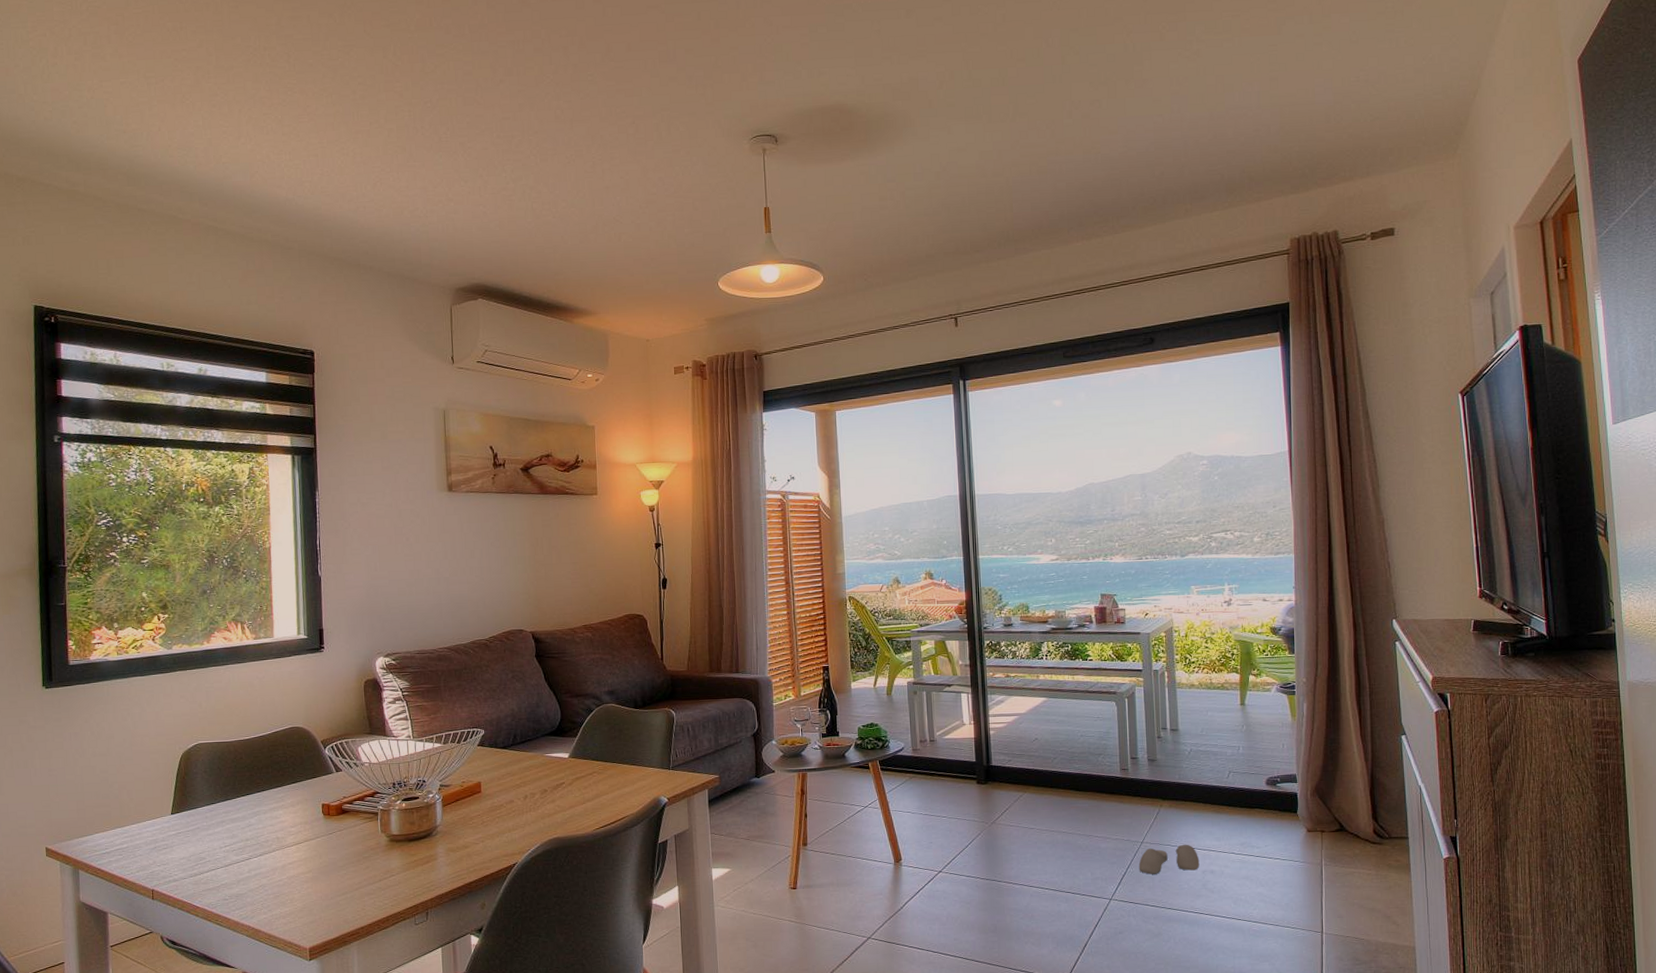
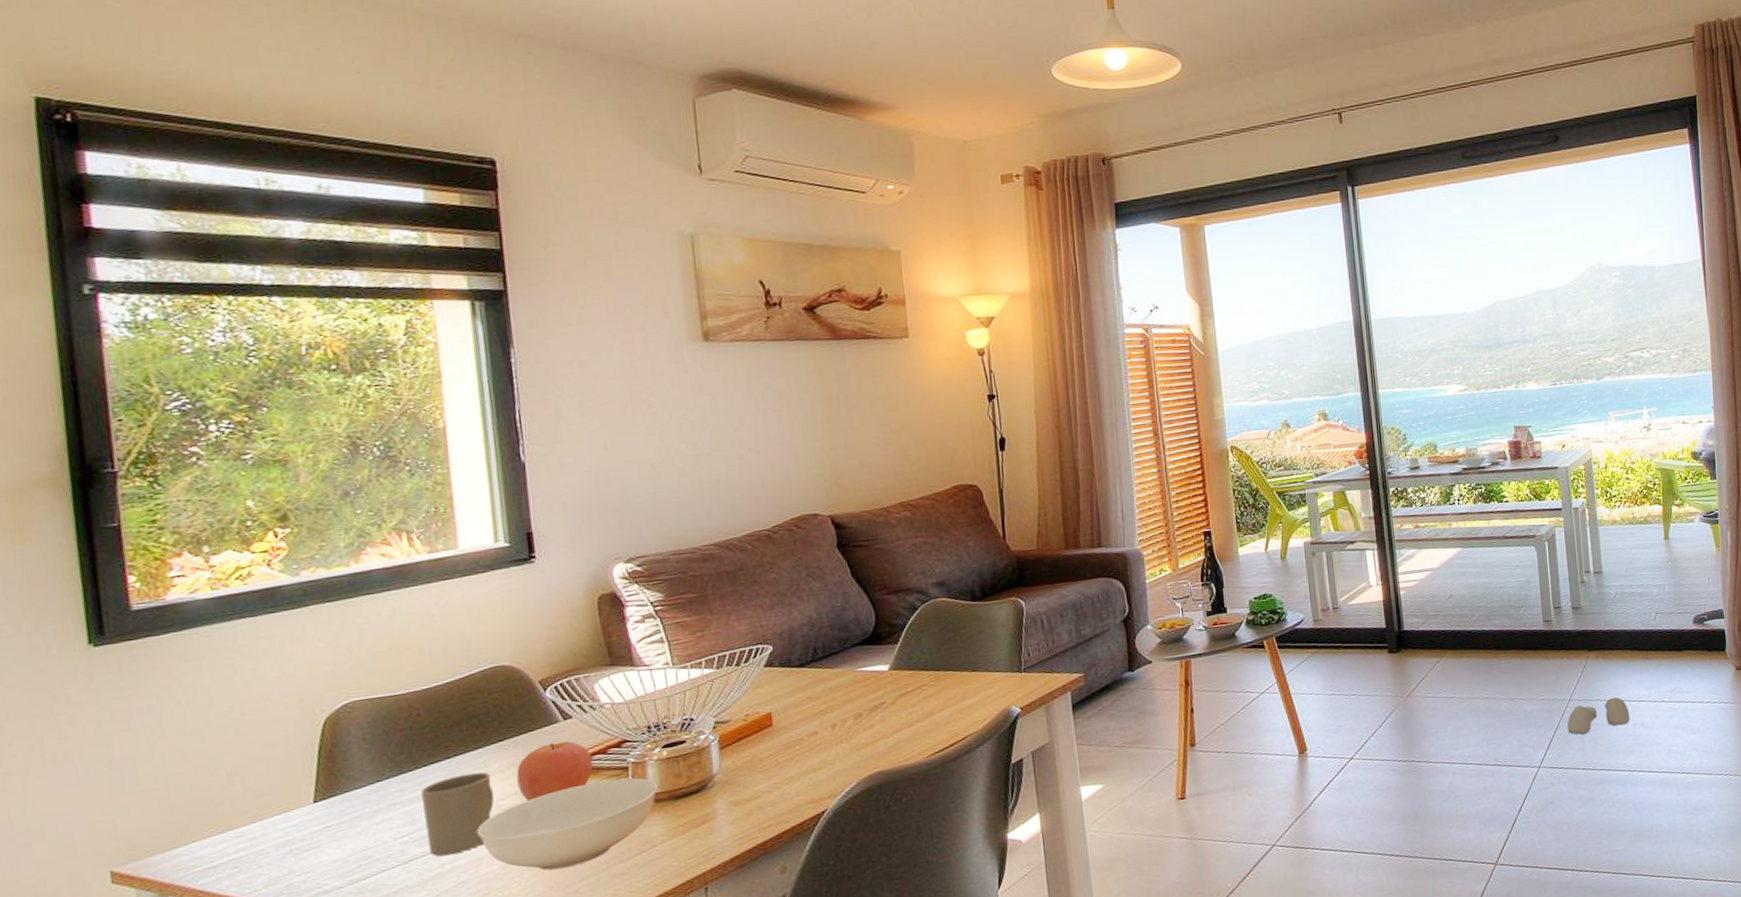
mug: none [240,804,287,864] -> present [421,772,494,856]
bowl: none [274,821,398,885] -> present [477,778,659,871]
fruit: none [302,788,354,830] -> present [516,741,593,801]

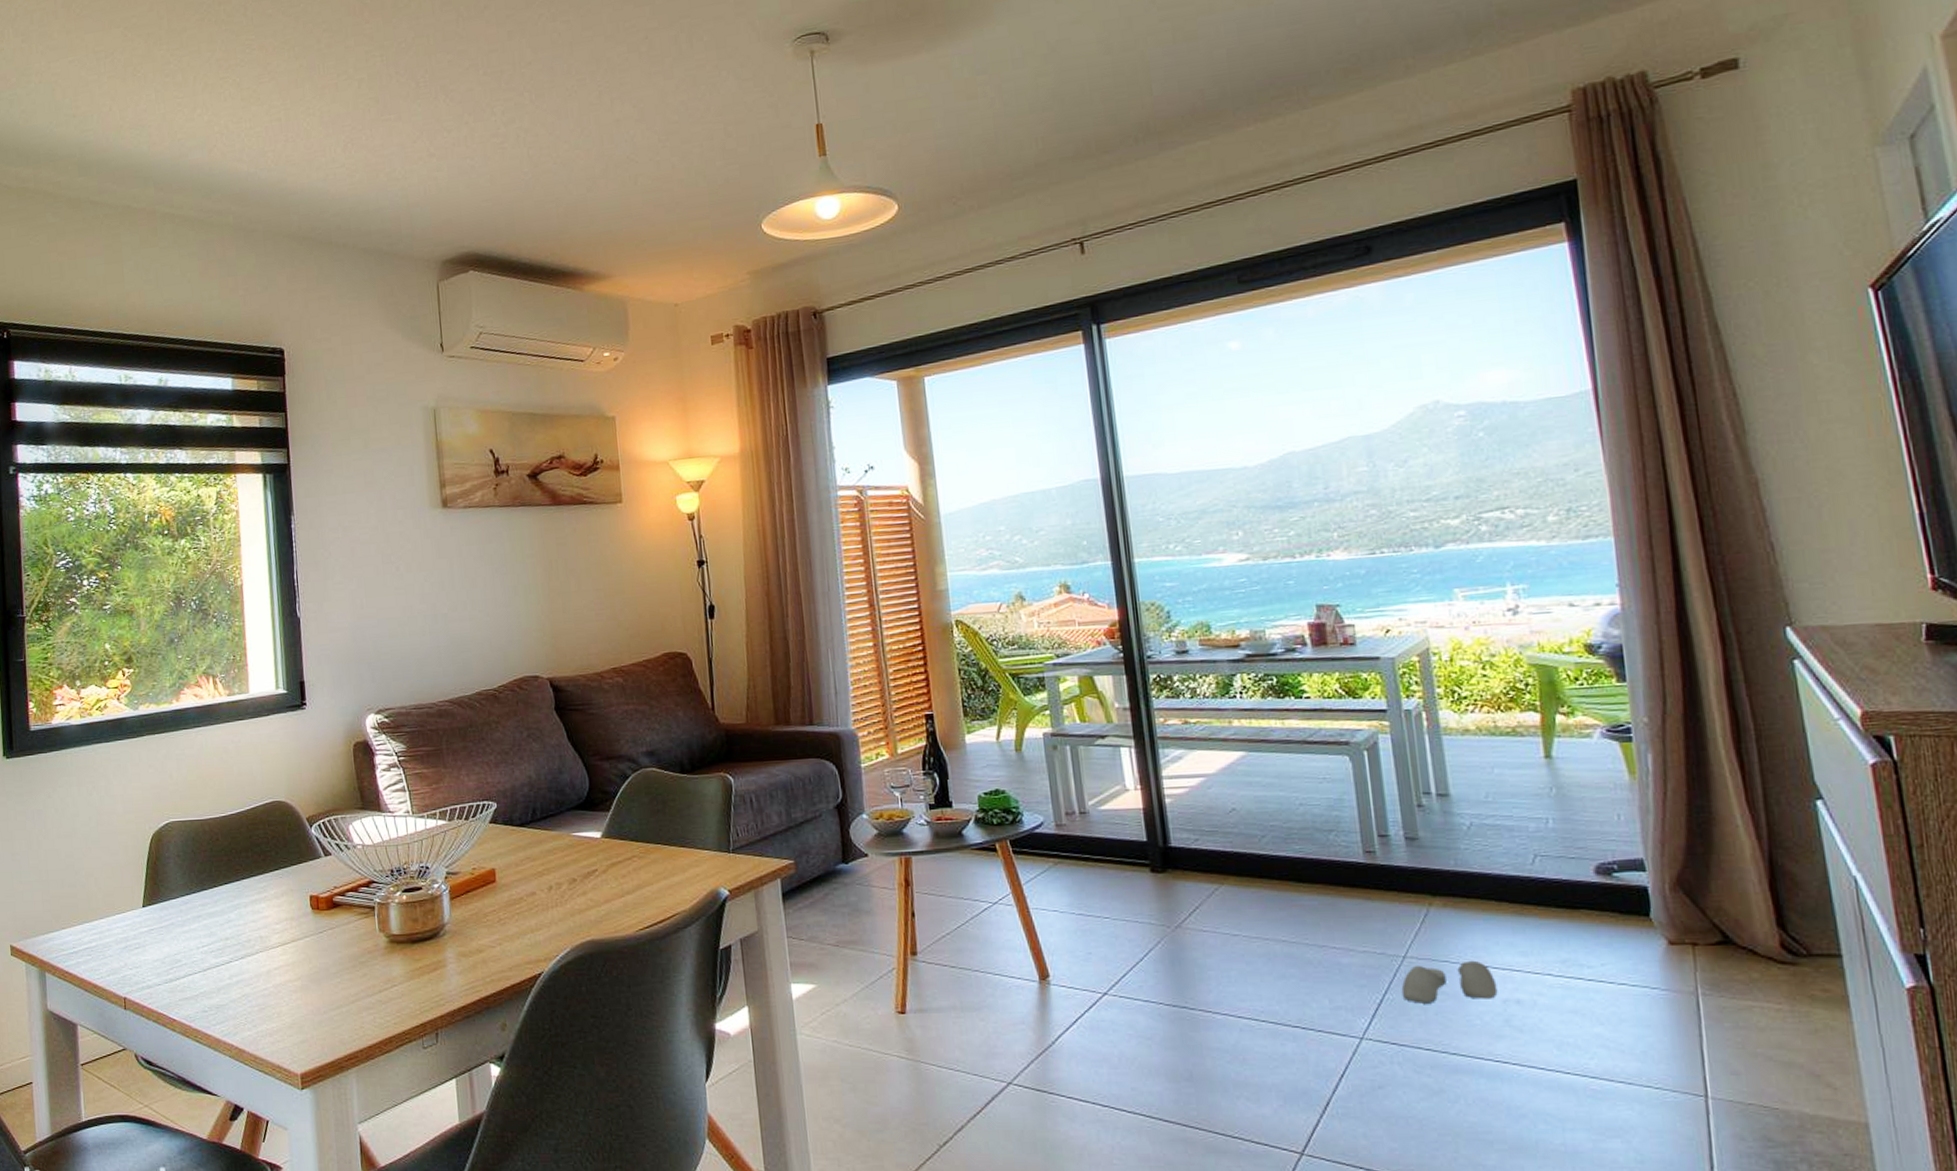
mug: present [421,772,494,856] -> none [217,896,271,969]
bowl: present [477,778,659,871] -> none [257,917,399,996]
fruit: present [516,741,593,801] -> none [288,876,347,927]

